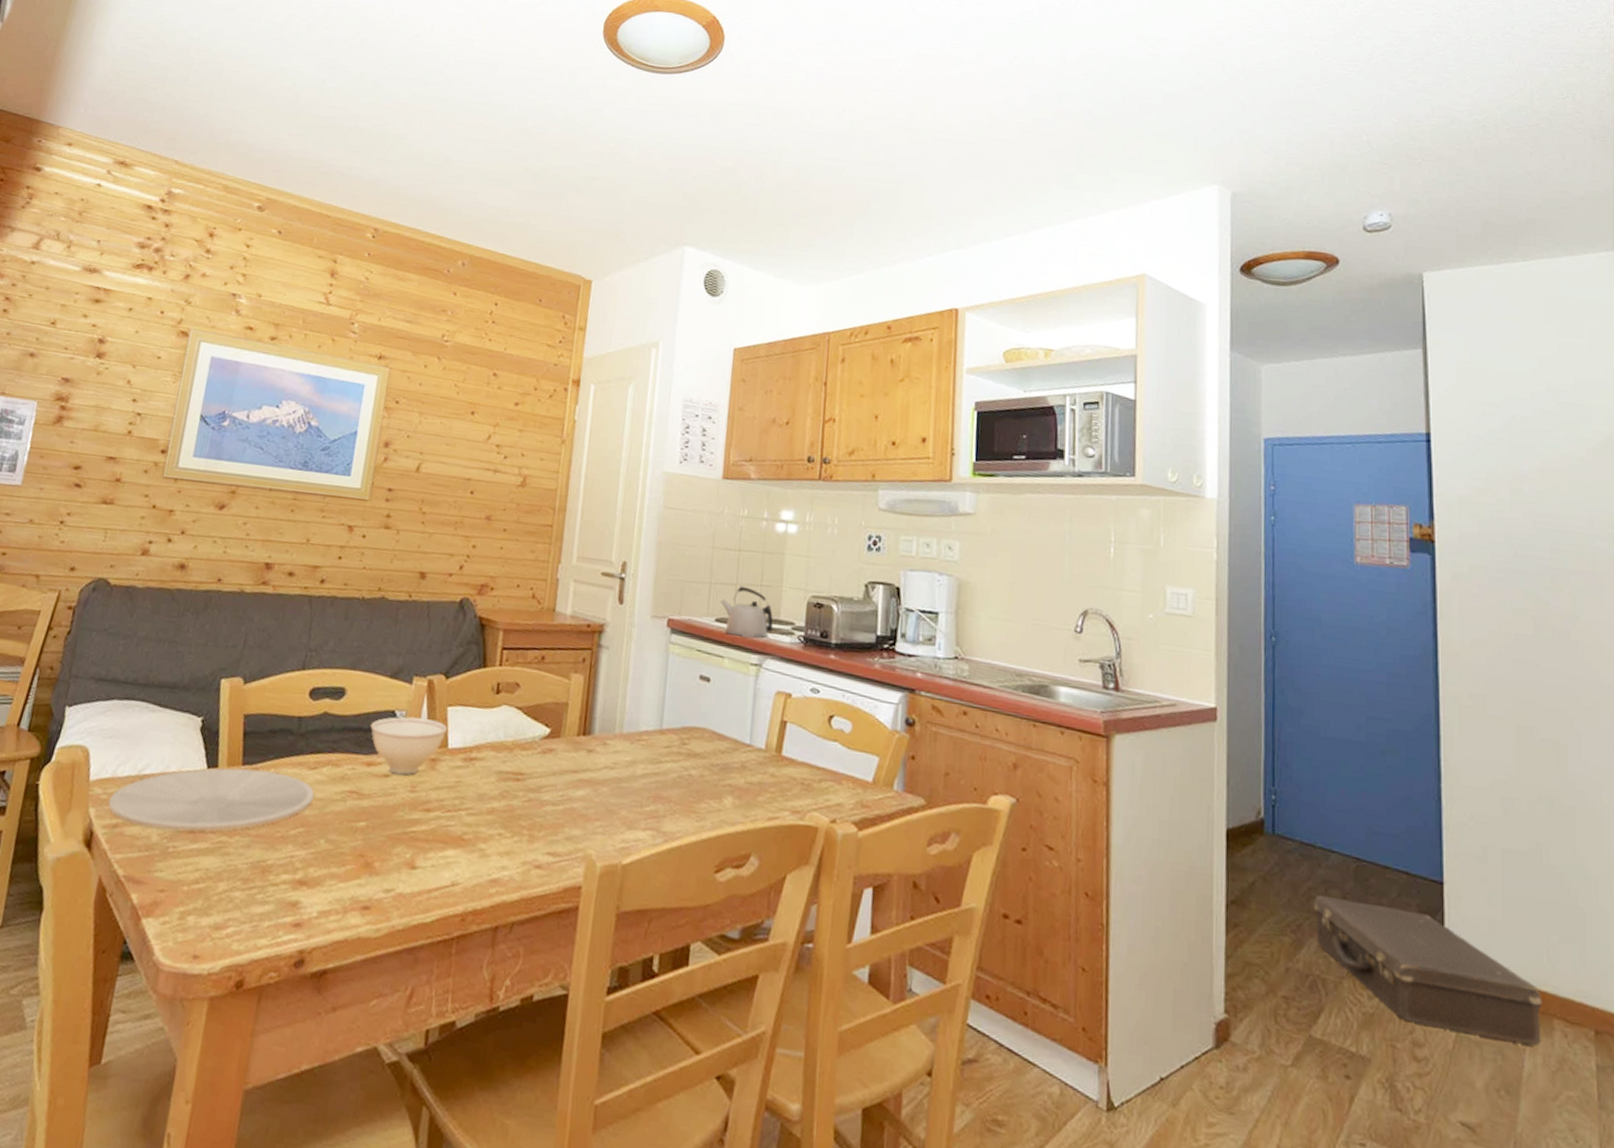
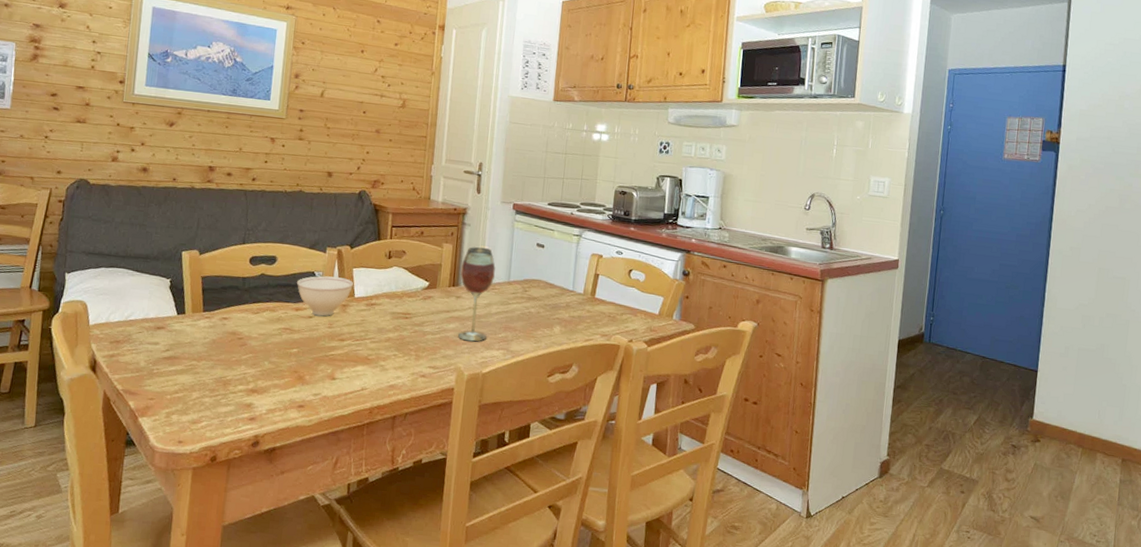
plate: present [108,767,314,833] -> none [105,314,258,359]
wineglass: none [589,679,643,817] -> present [458,247,496,342]
kettle: present [720,586,774,639] -> none [551,179,591,217]
suitcase: present [1314,894,1542,1046] -> none [951,380,1092,470]

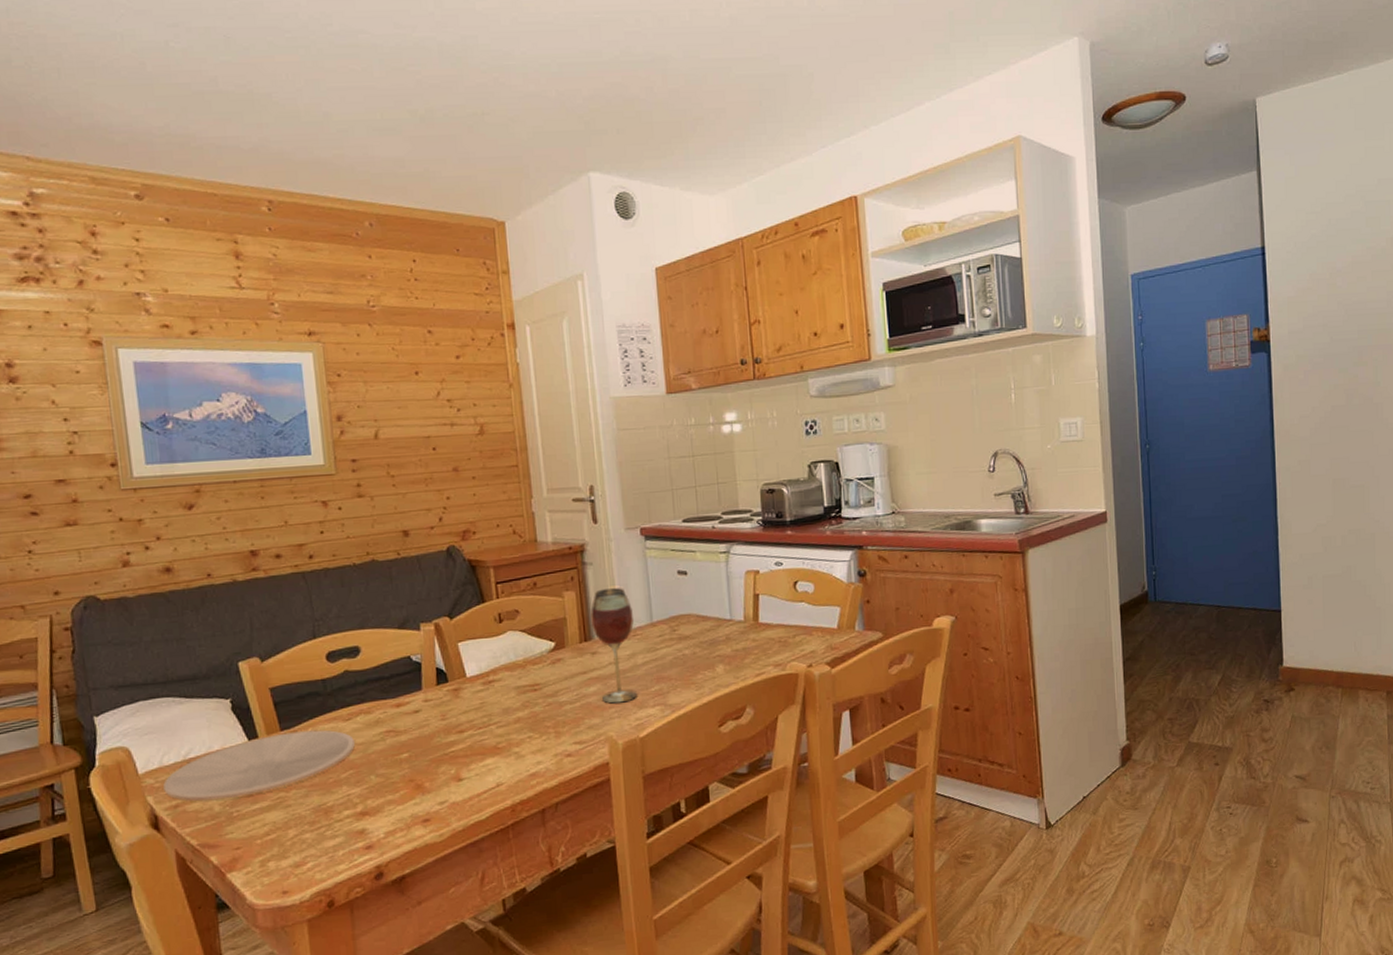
plate: none [105,314,258,359] -> present [163,729,355,802]
bowl: present [296,276,354,317] -> none [390,656,463,709]

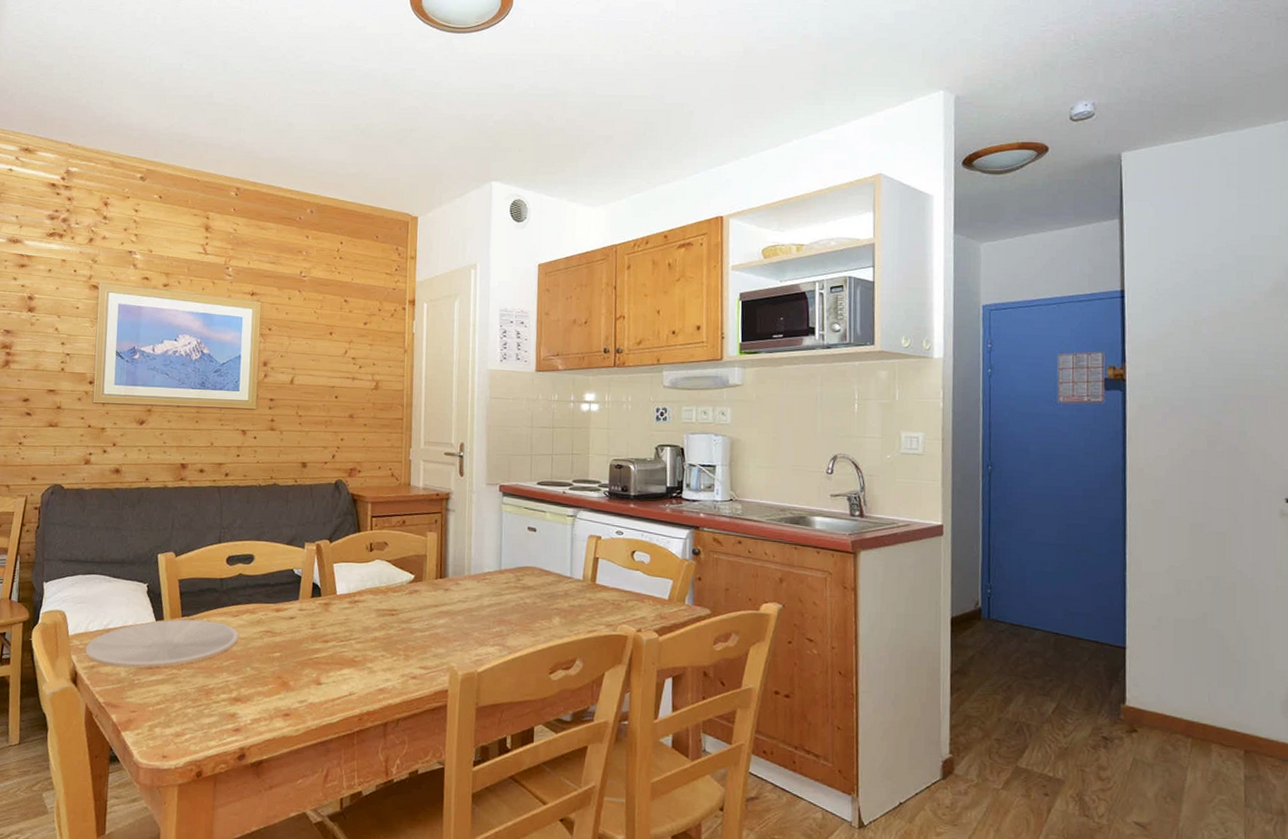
wineglass: present [590,588,637,704] -> none [447,534,485,638]

